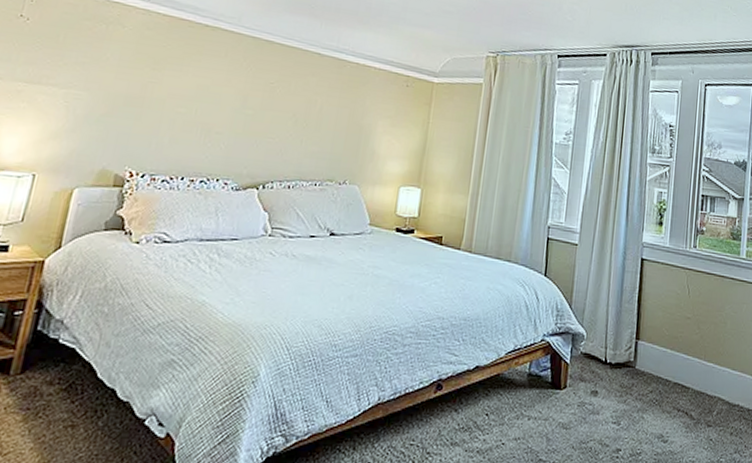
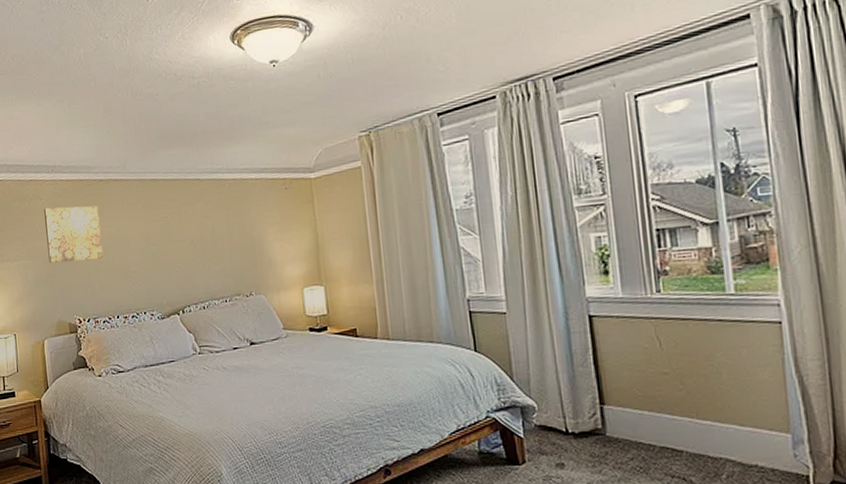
wall art: none [111,37,195,110] -> present [44,205,104,263]

